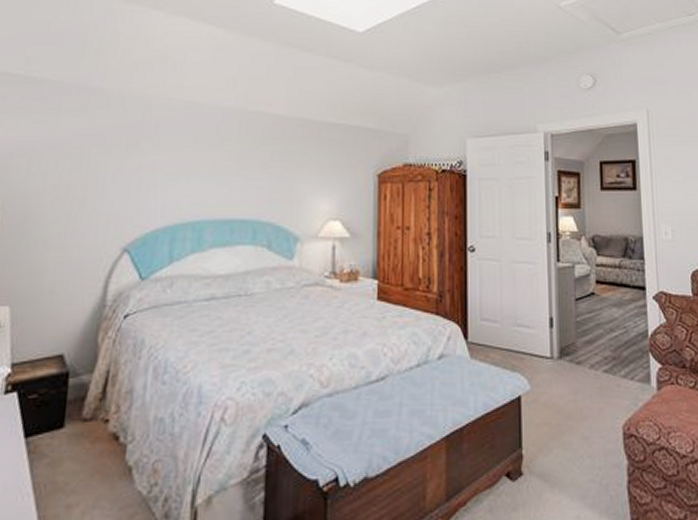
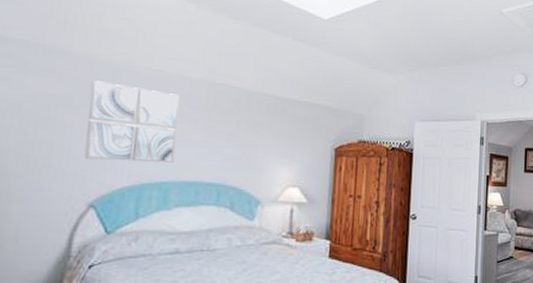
wall art: none [117,117,211,201] -> present [84,80,179,164]

